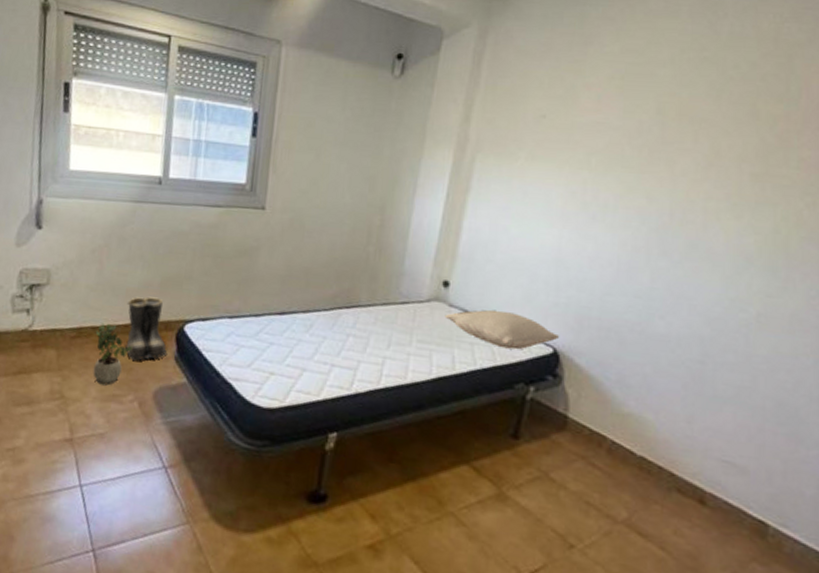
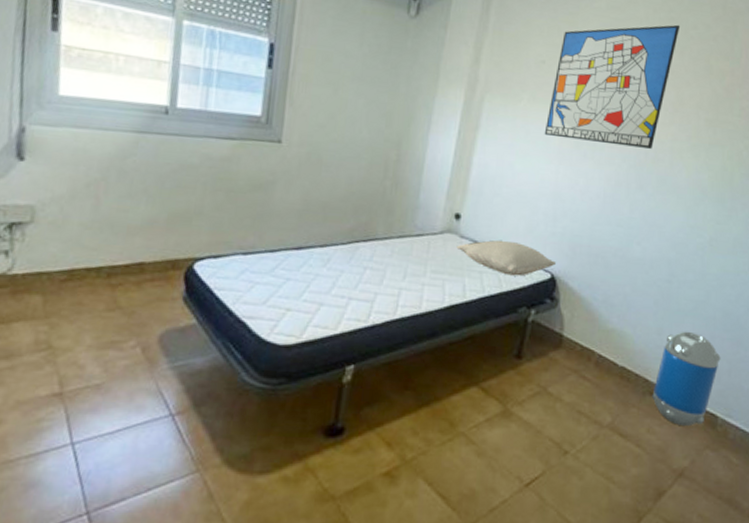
potted plant: present [93,322,133,386] -> none [87,263,135,332]
boots: present [126,297,168,361] -> none [126,234,175,303]
wall art: none [545,65,716,211] -> present [544,24,681,150]
trash can: none [680,421,773,532] -> present [652,331,721,426]

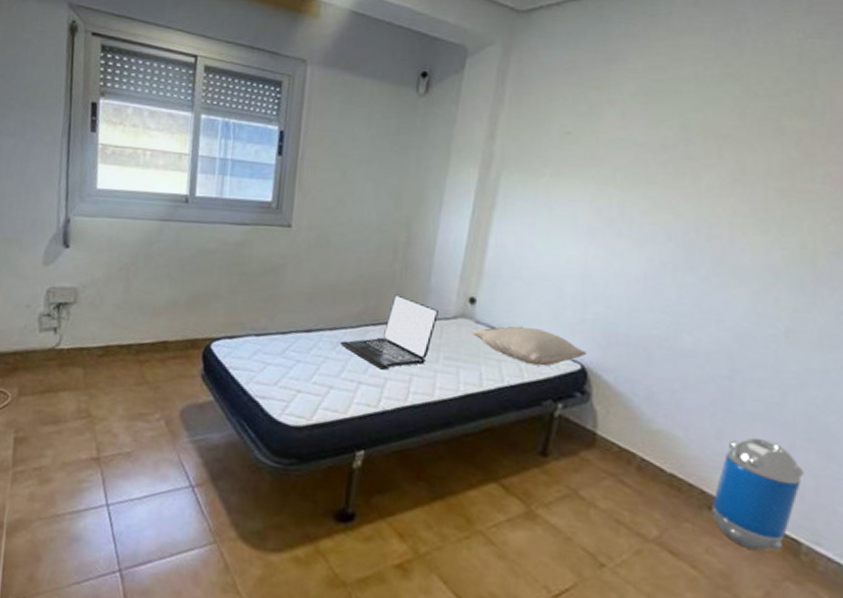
laptop: none [331,211,426,285] -> present [340,294,438,370]
wall art: present [544,24,681,150] -> none [570,80,740,226]

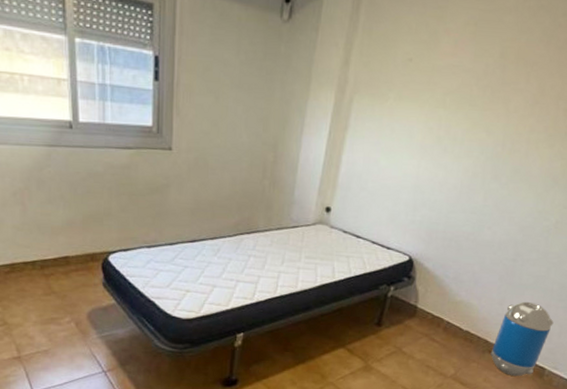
laptop: present [340,294,438,370] -> none [221,207,301,270]
pillow: present [471,326,586,367] -> none [327,228,414,259]

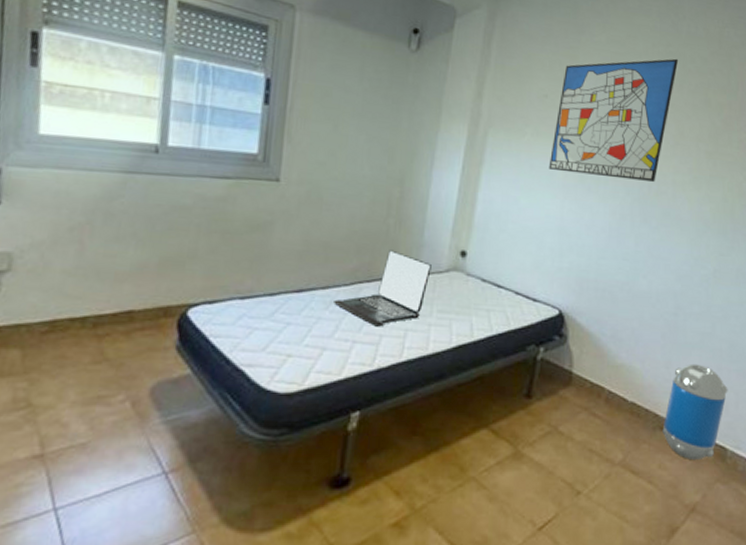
laptop: none [221,207,301,270] -> present [334,250,431,327]
wall art: none [408,12,550,142] -> present [548,58,679,183]

